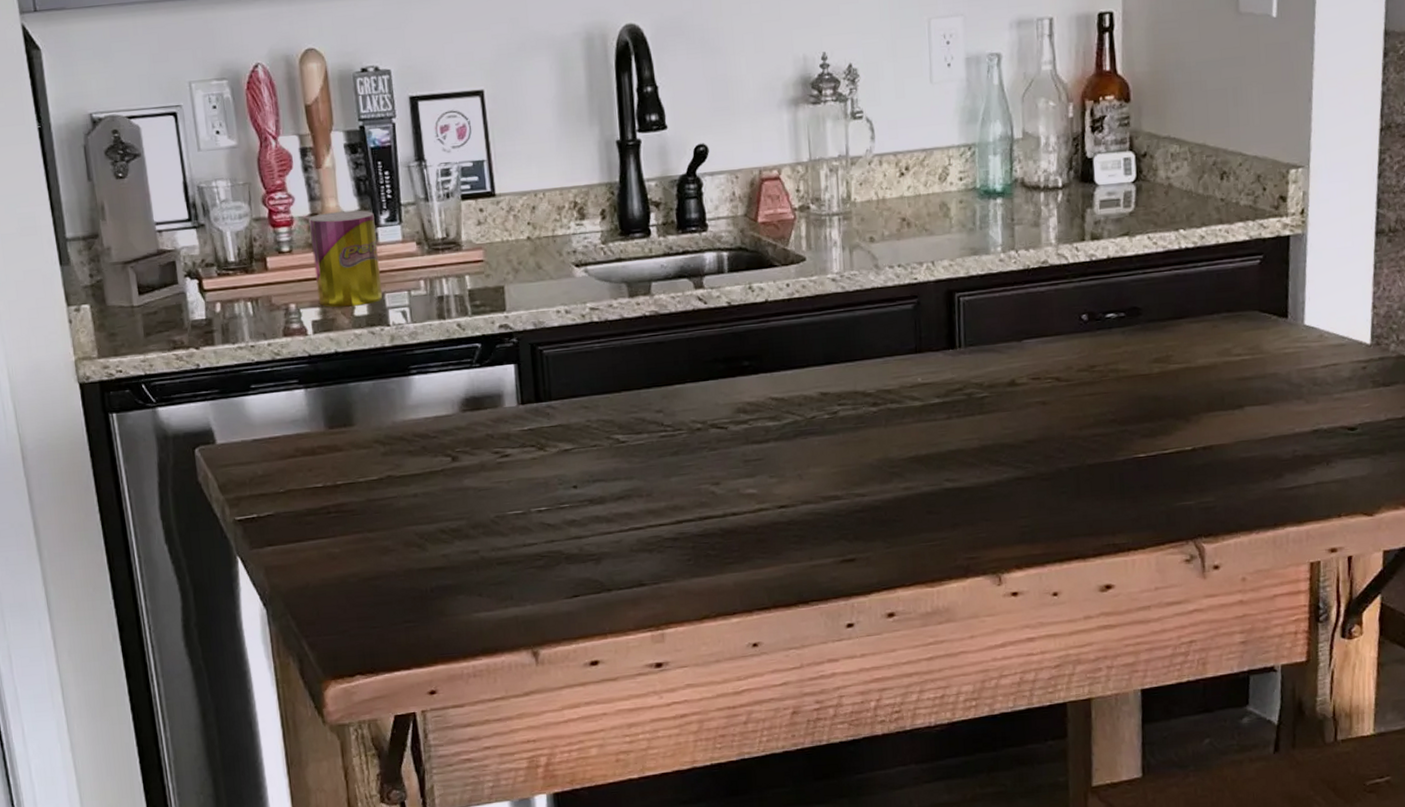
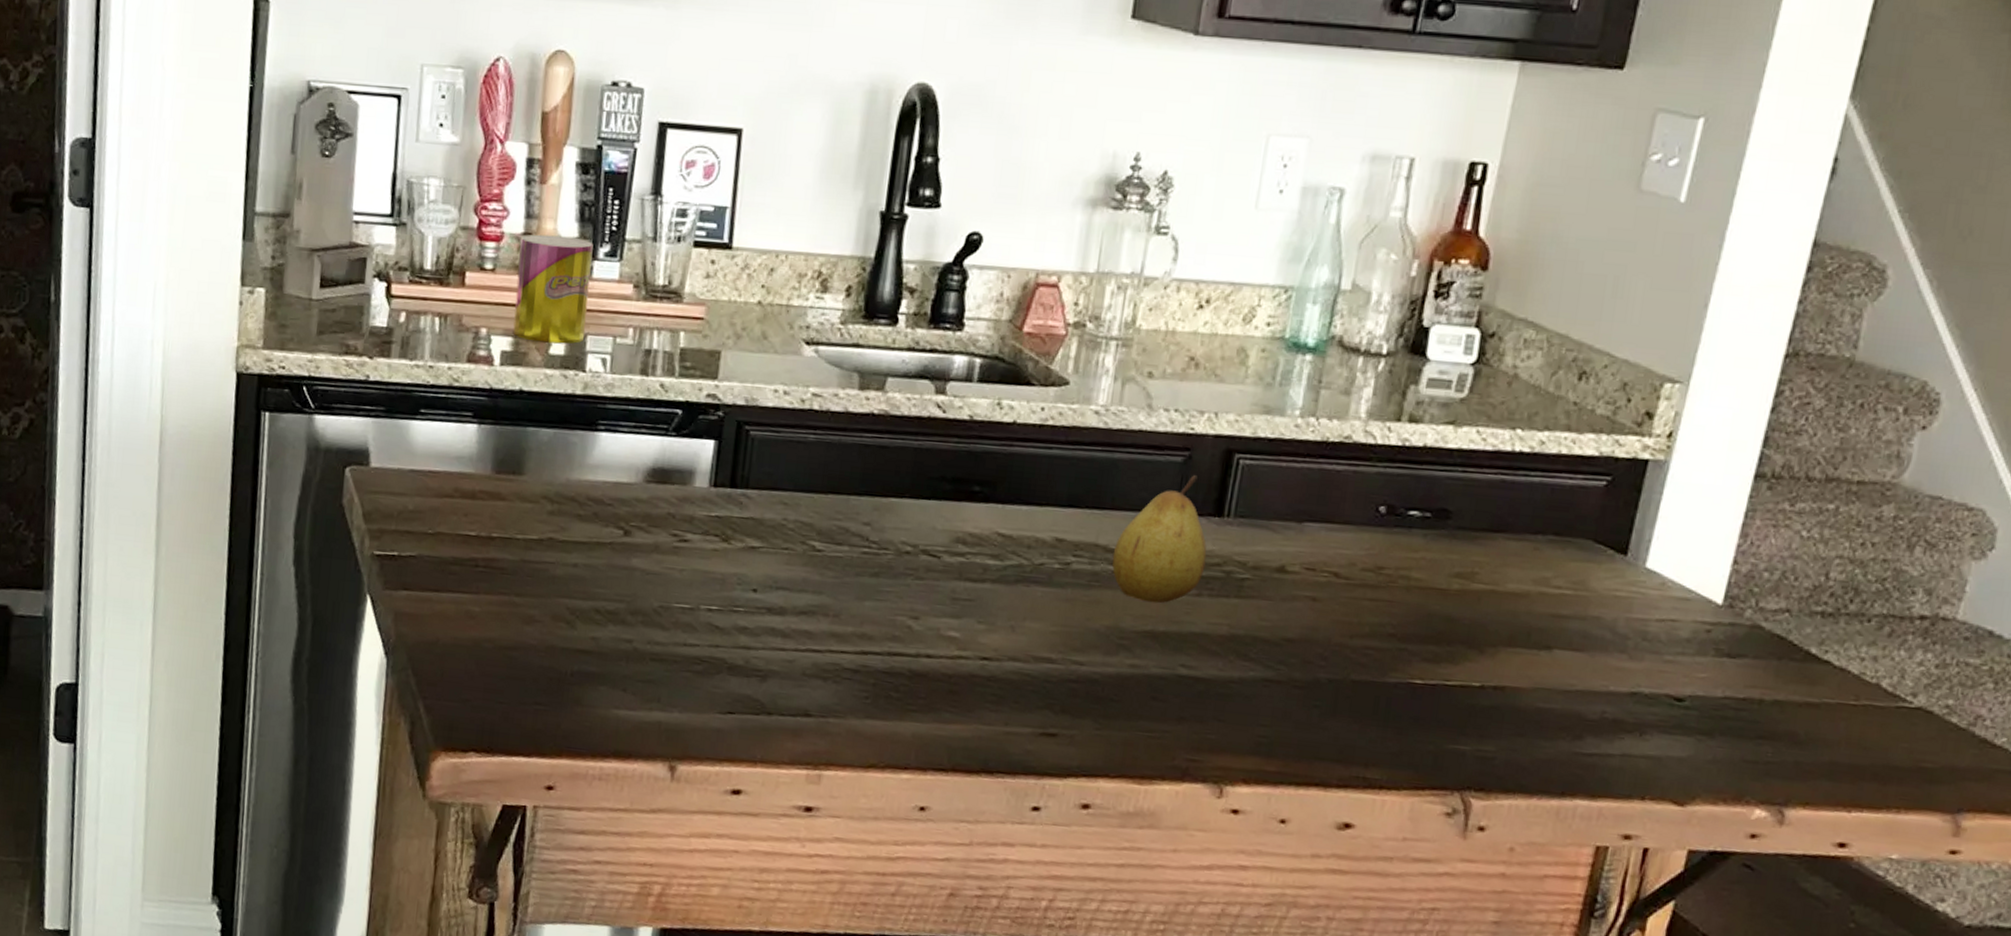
fruit: none [871,318,950,433] -> present [1112,475,1207,603]

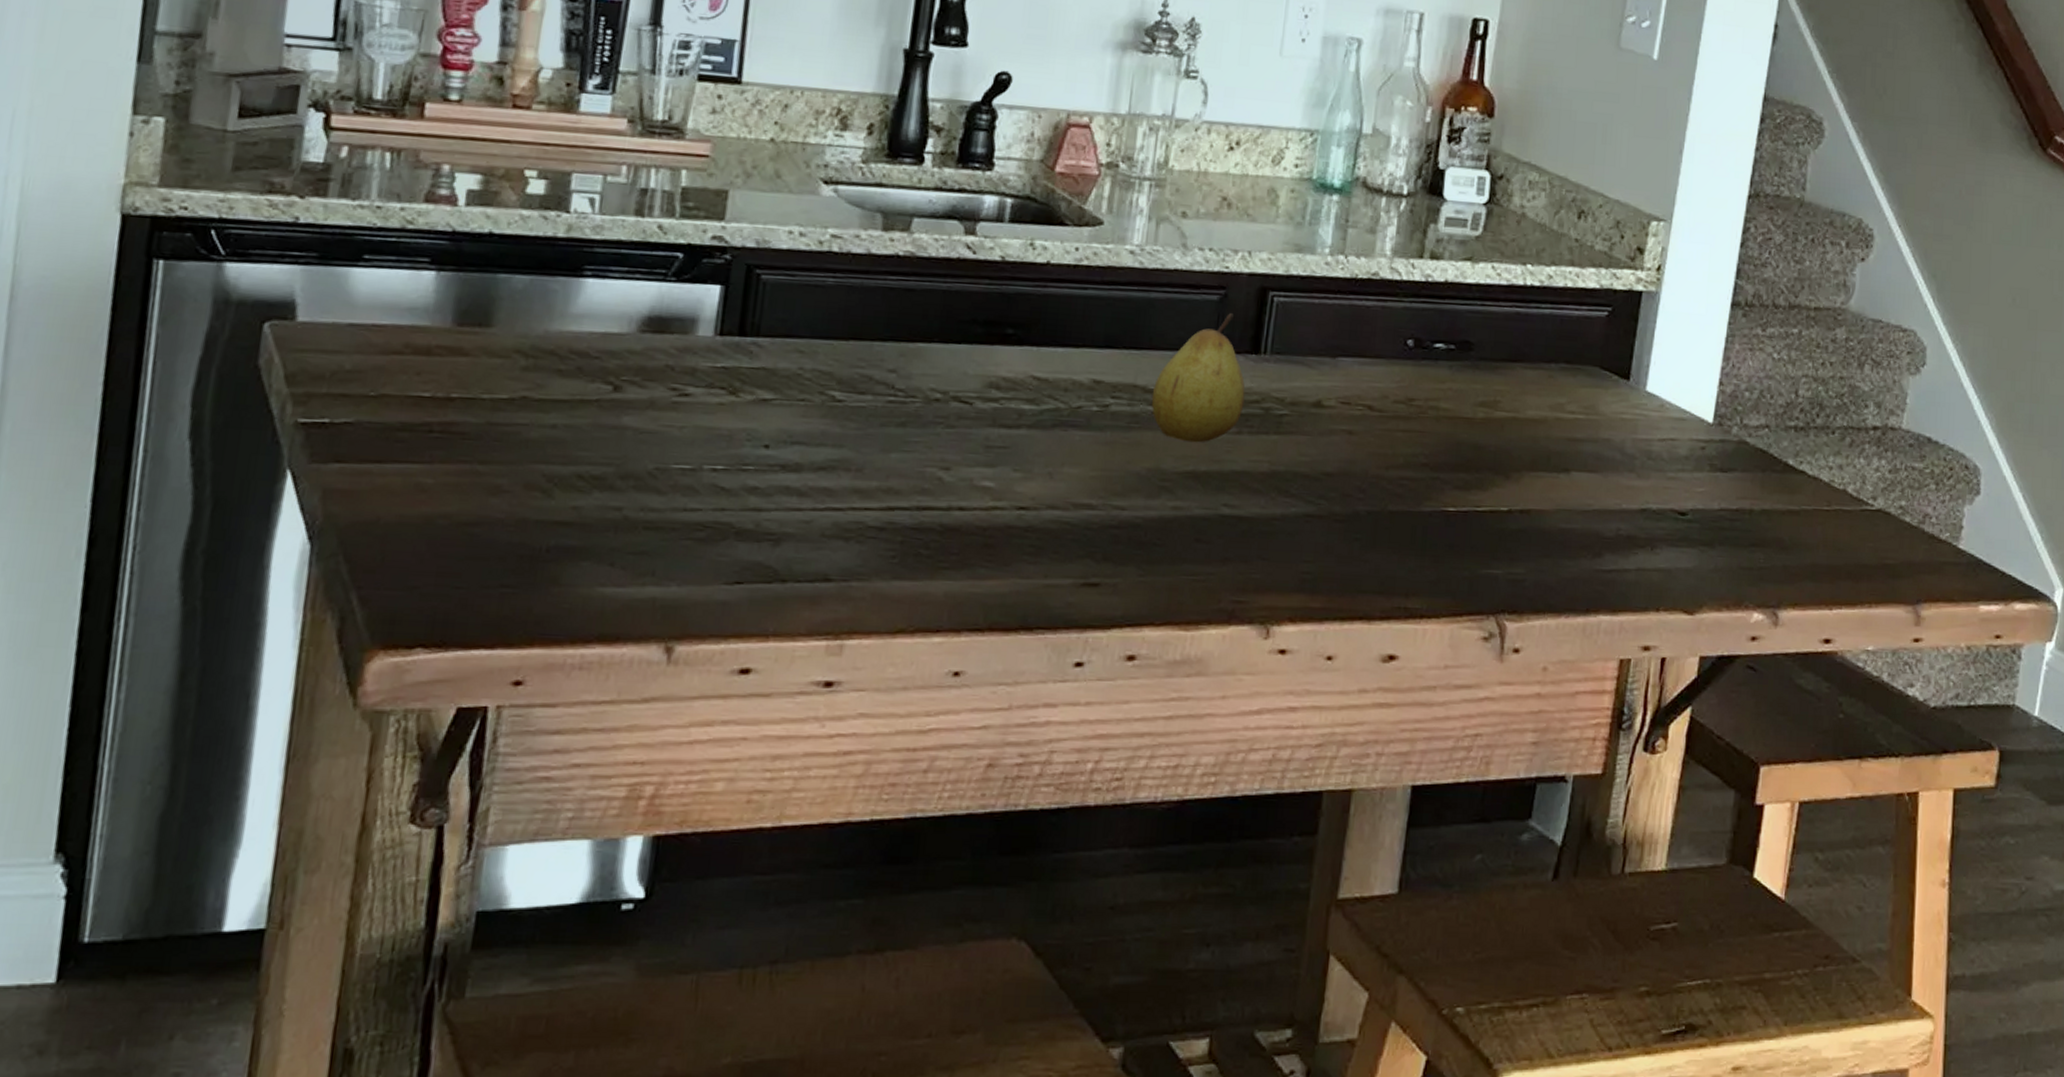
can: present [513,234,593,345] -> none [482,63,581,183]

